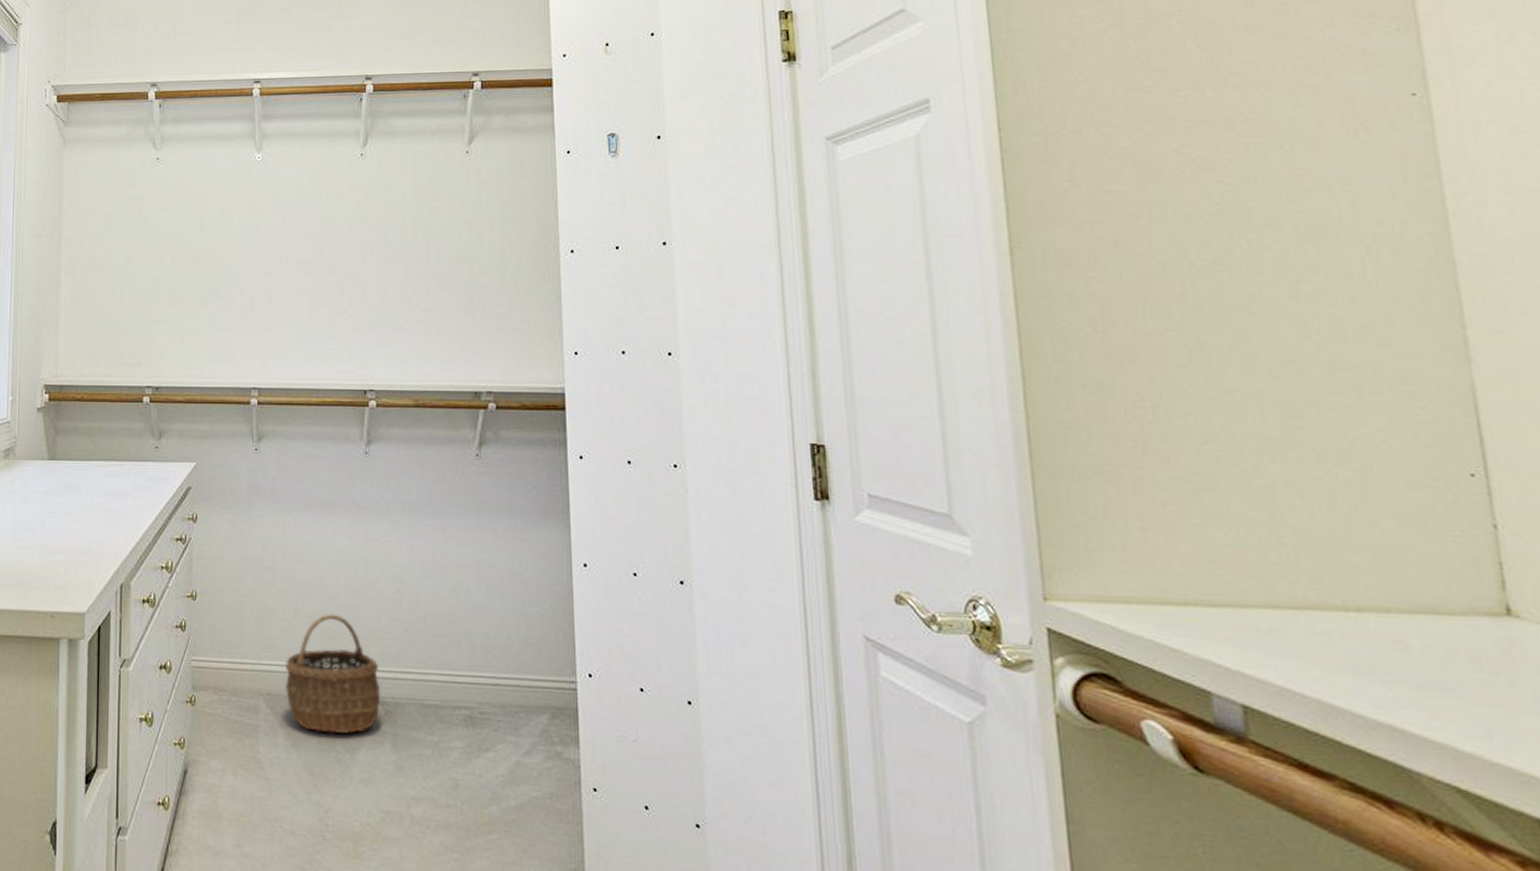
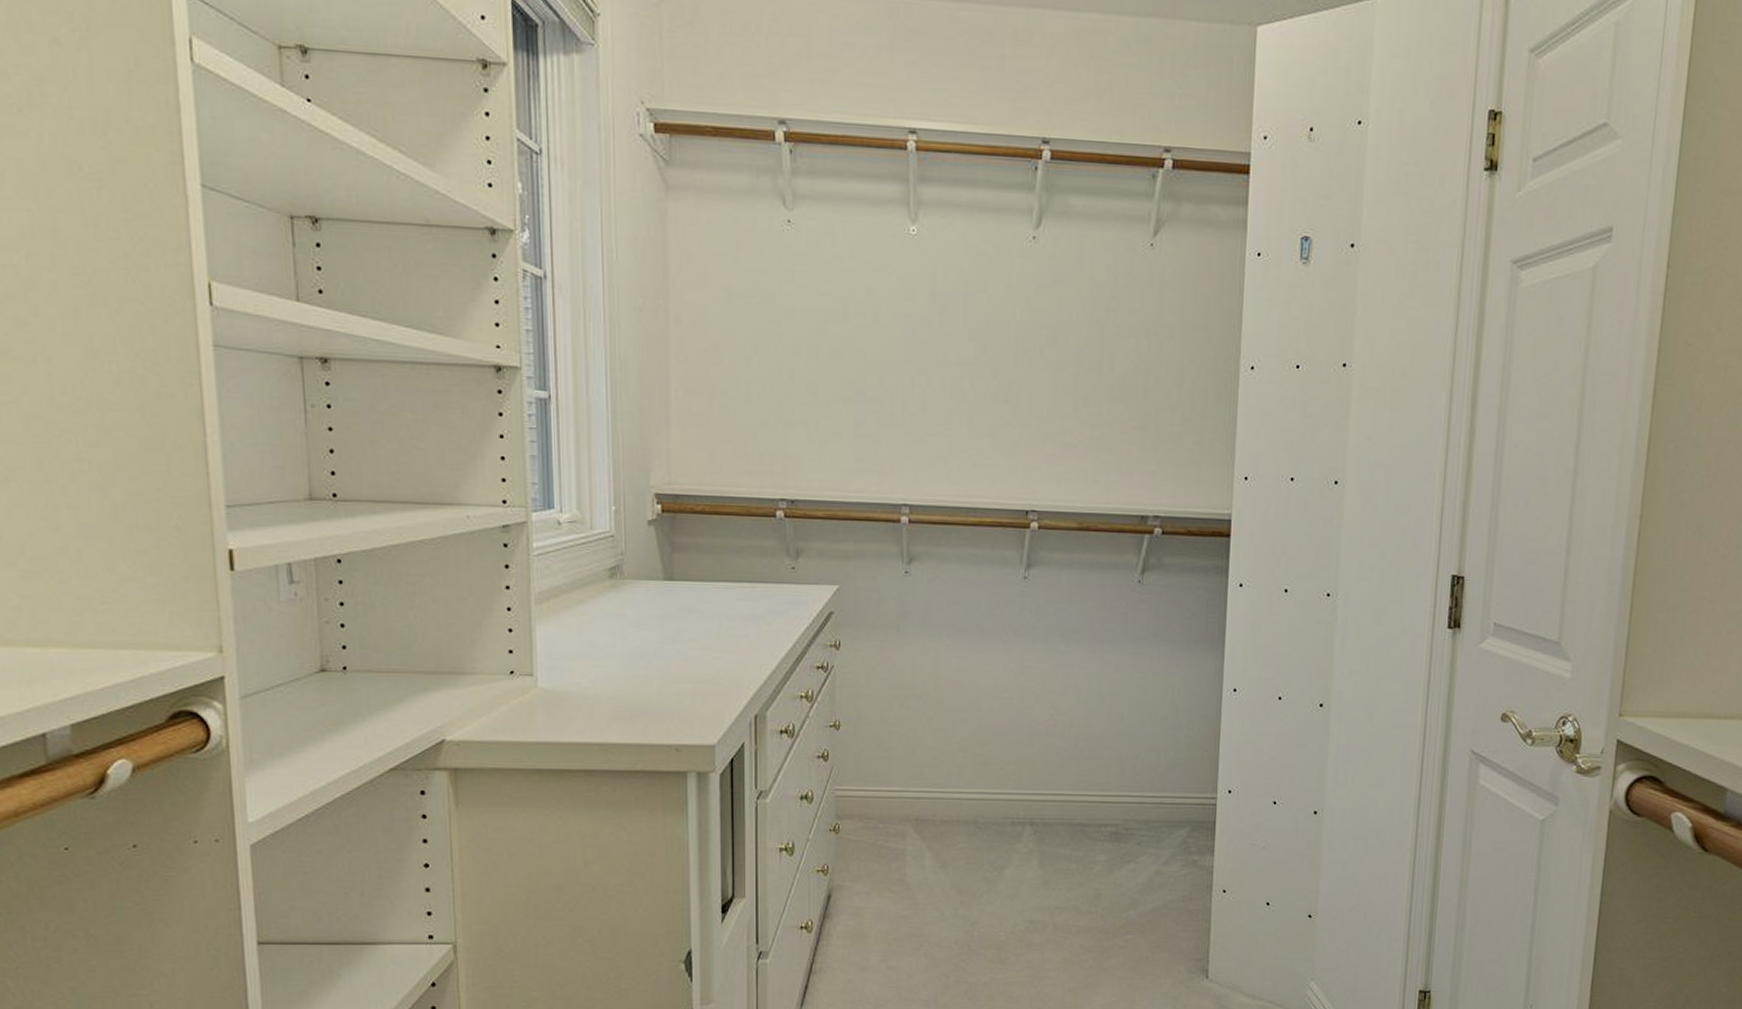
wicker basket: present [284,614,381,734] -> none [933,740,1031,854]

